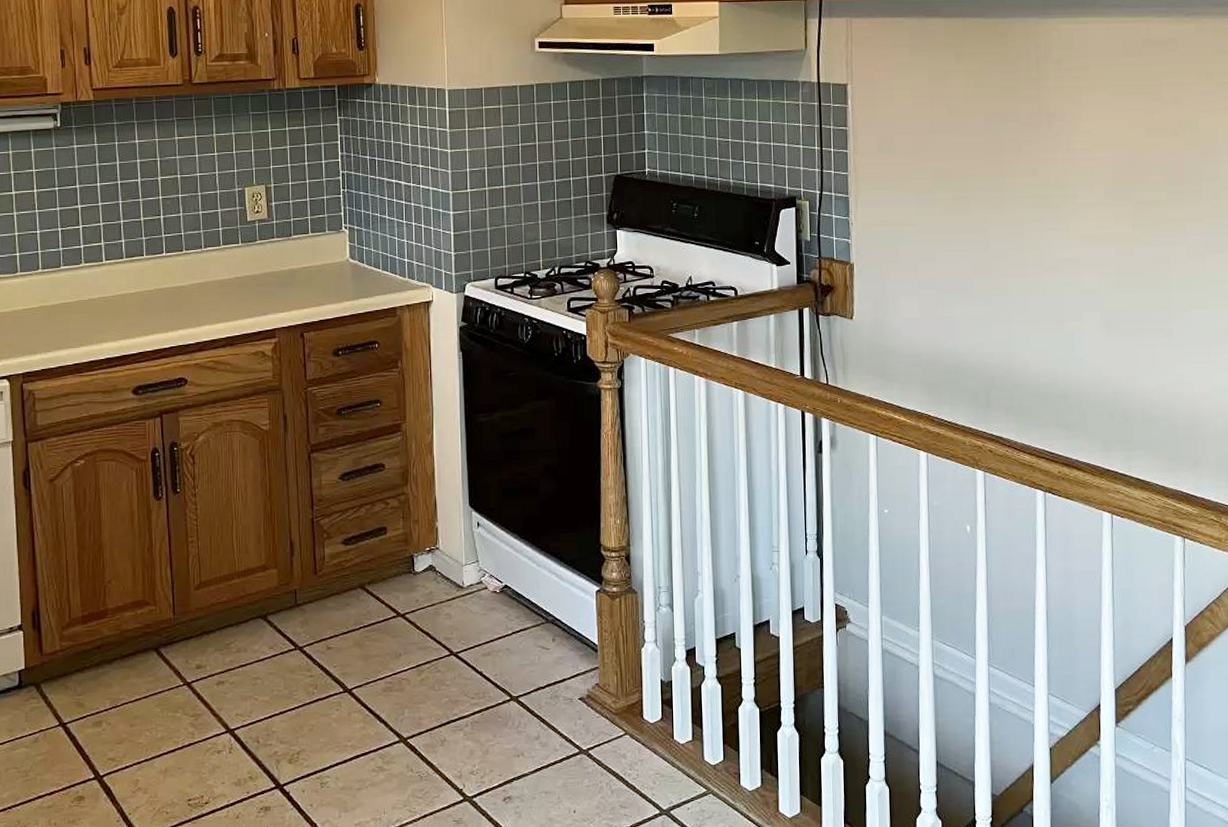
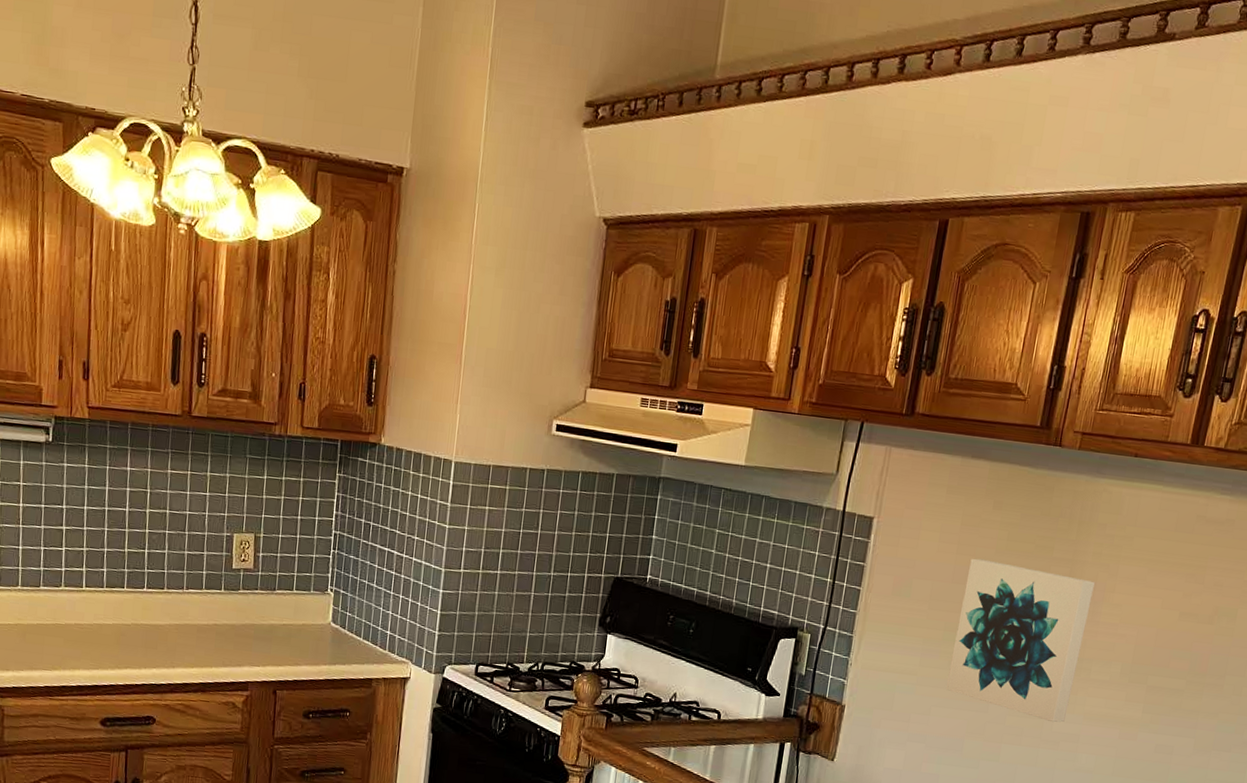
wall art: none [944,107,1063,250] -> present [945,558,1095,723]

